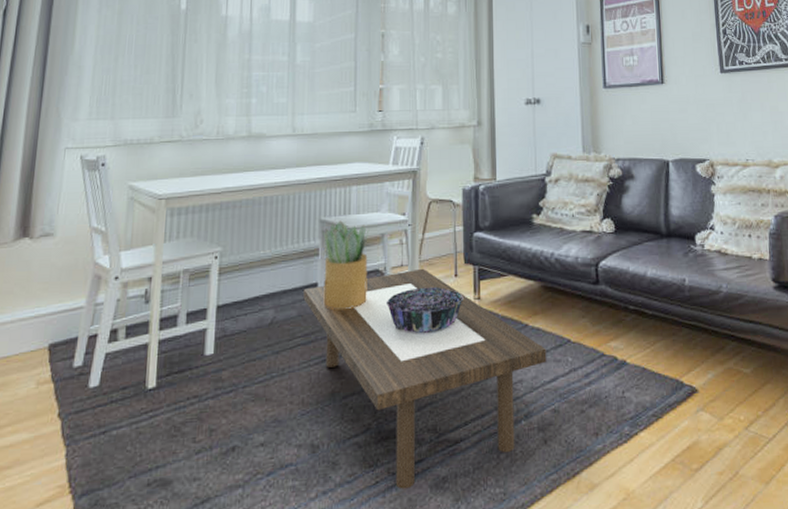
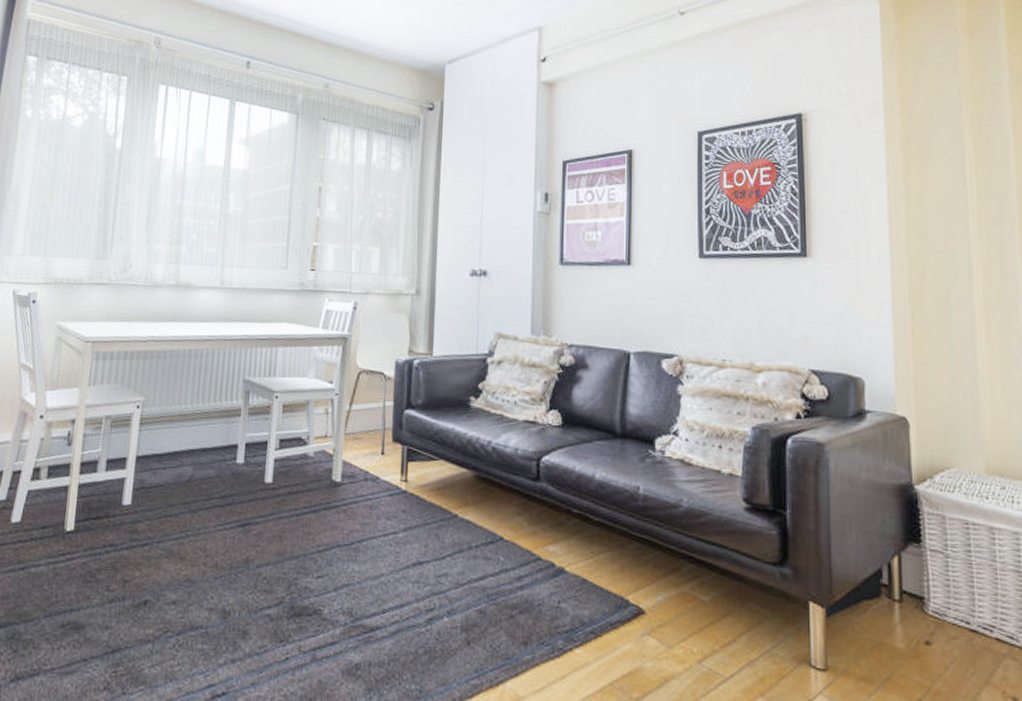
coffee table: present [303,268,547,489] -> none [222,441,476,670]
potted plant: present [321,220,370,309] -> none [242,382,294,475]
decorative bowl: present [385,286,464,333] -> none [306,462,389,511]

